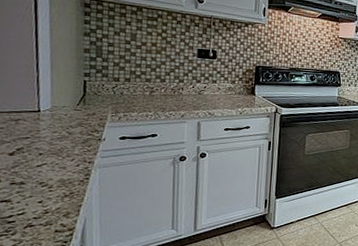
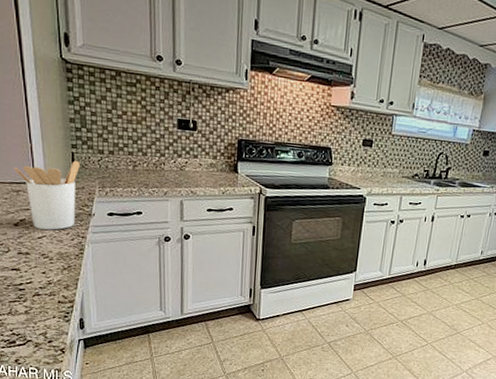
utensil holder: none [15,88,92,157] -> present [14,160,80,230]

